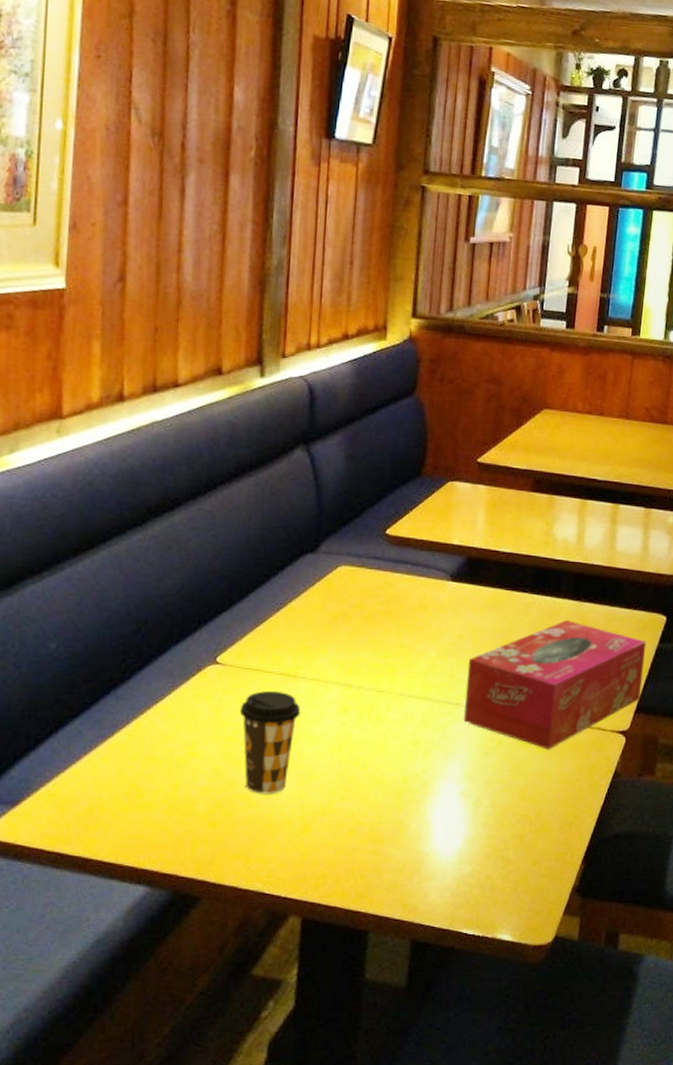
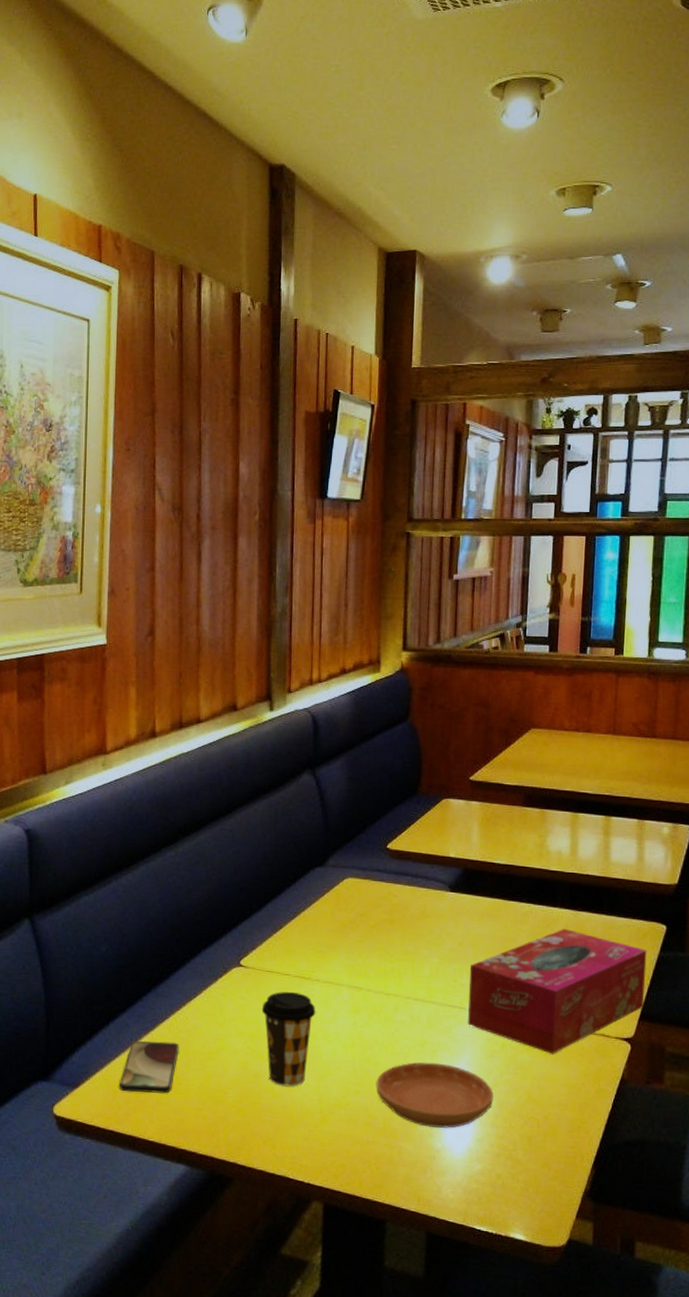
smartphone: none [69,749,142,808] -> present [120,1041,179,1094]
saucer: none [363,762,487,831] -> present [376,1062,494,1128]

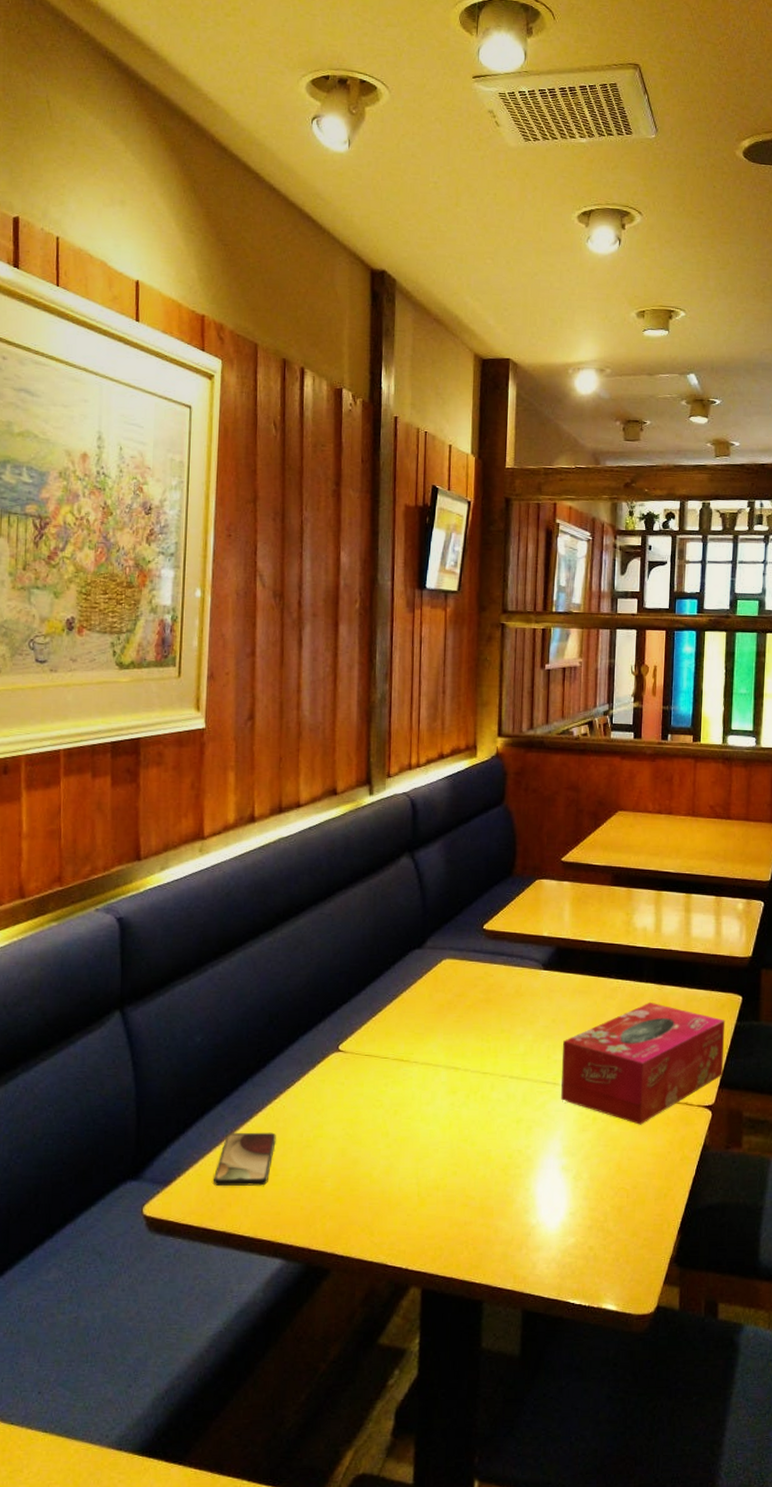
coffee cup: present [261,991,316,1087] -> none [360,1074,414,1171]
saucer: present [376,1062,494,1128] -> none [473,1139,586,1204]

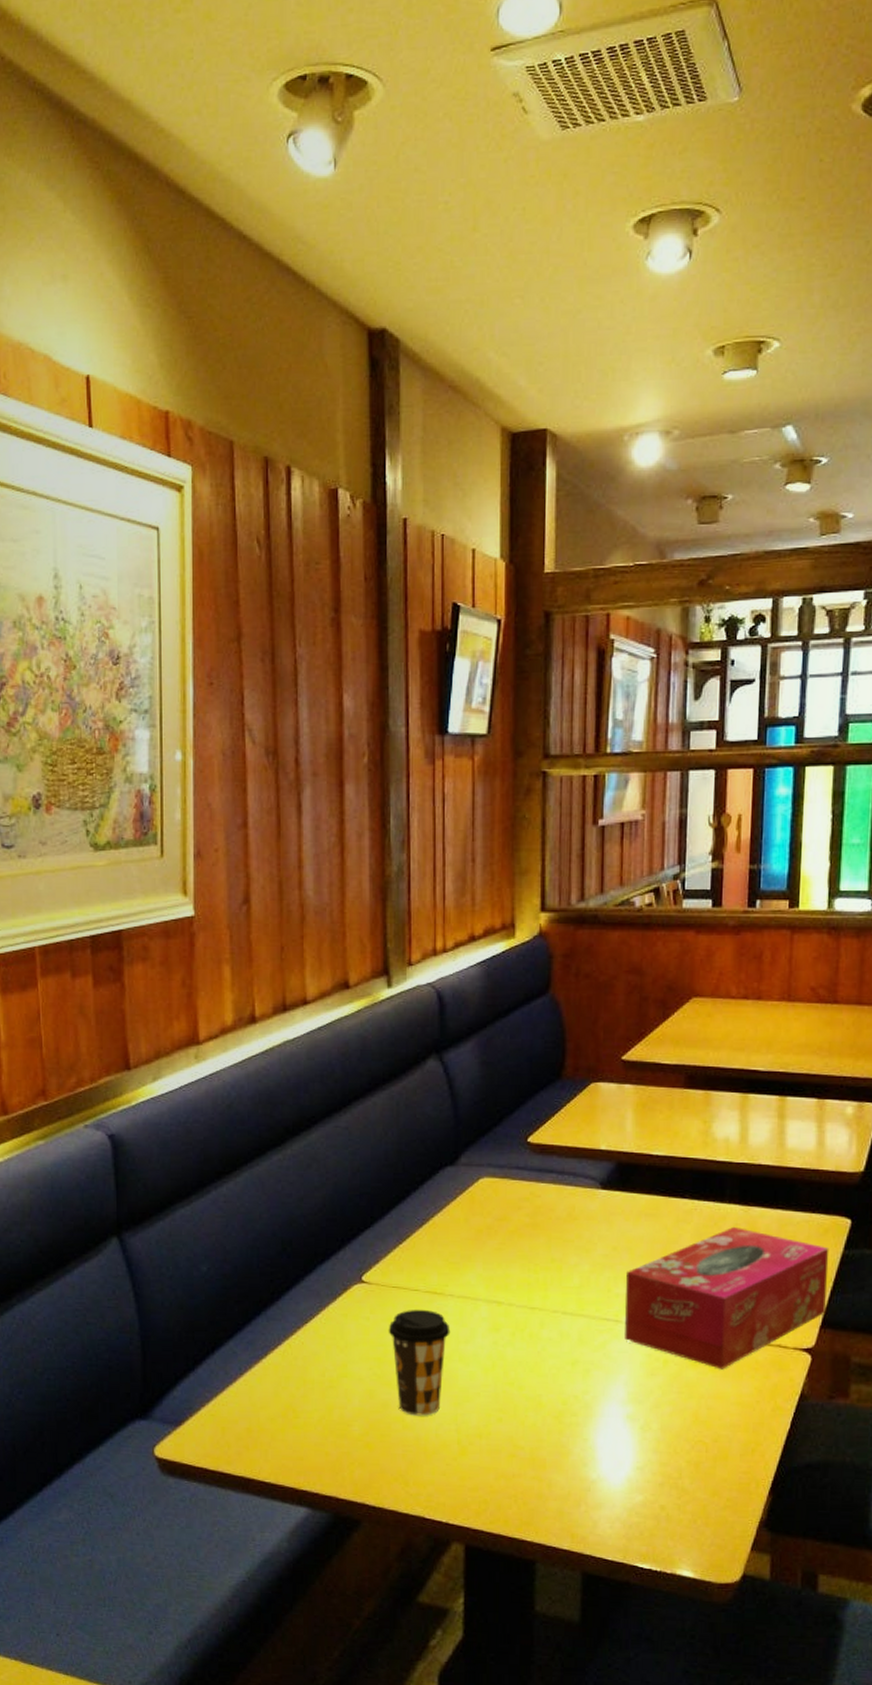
smartphone: present [214,1132,276,1187] -> none [229,1370,295,1429]
coffee cup: none [360,1074,414,1171] -> present [388,1309,451,1416]

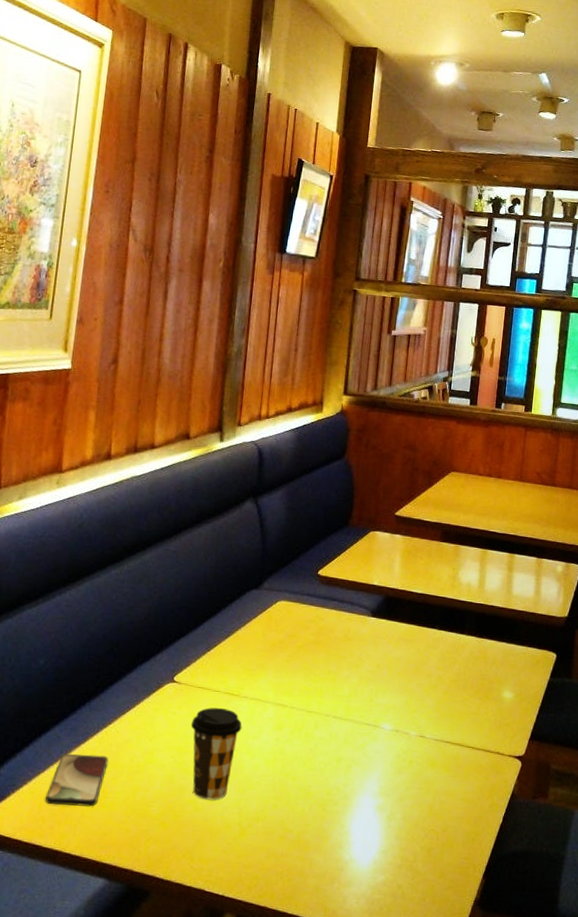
smartphone: none [229,1370,295,1429] -> present [45,754,109,807]
tissue box: present [625,1226,829,1370] -> none [380,653,540,771]

